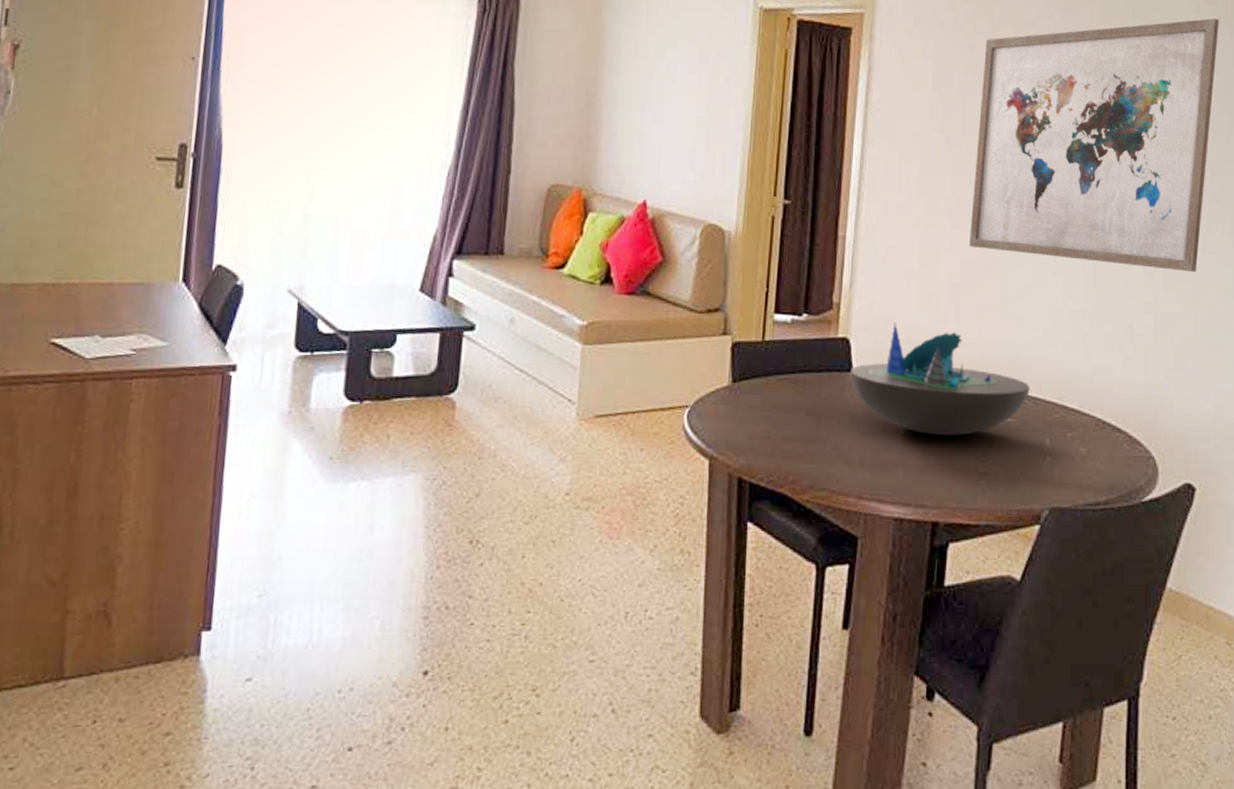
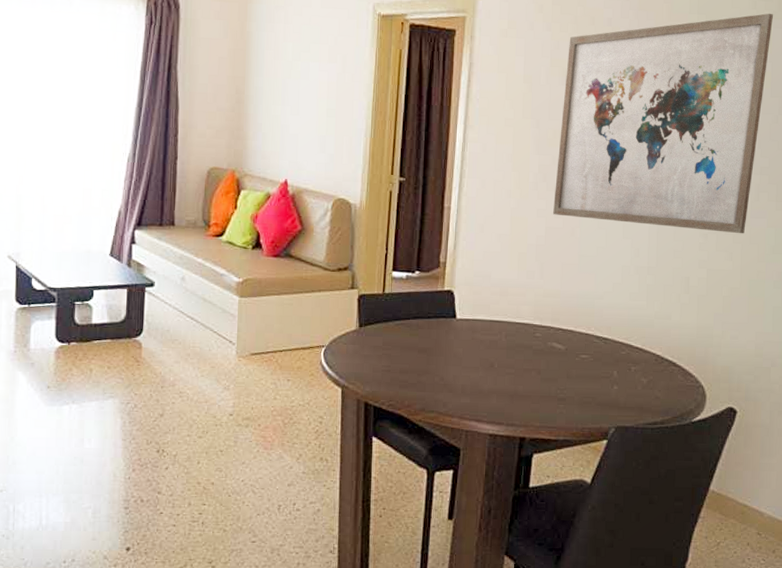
decorative bowl: present [850,321,1030,436] -> none [454,277,602,370]

